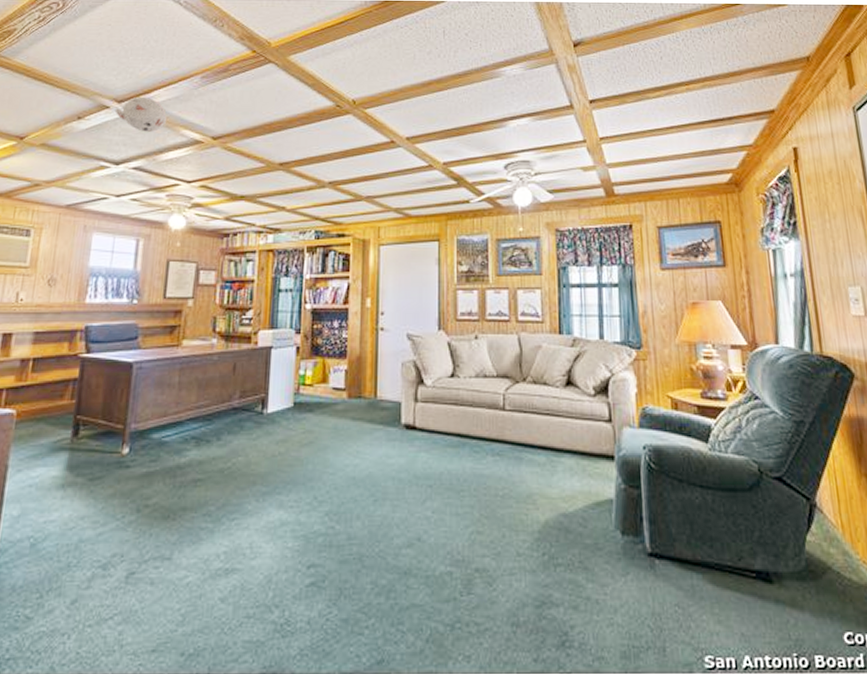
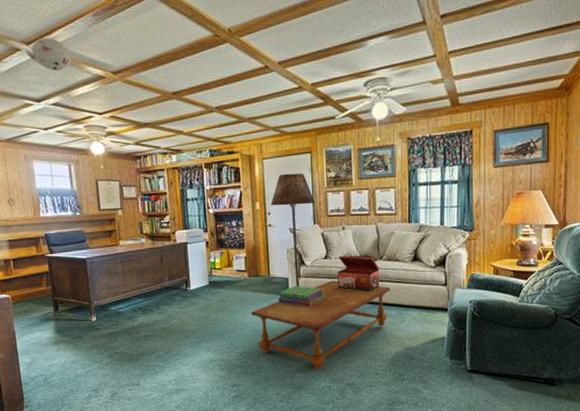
coffee table: none [346,408,537,545] -> present [251,280,390,370]
floor lamp: none [384,264,441,415] -> present [270,173,315,286]
stack of books: none [386,413,449,445] -> present [278,285,325,307]
decorative box: none [466,375,522,428] -> present [337,256,380,293]

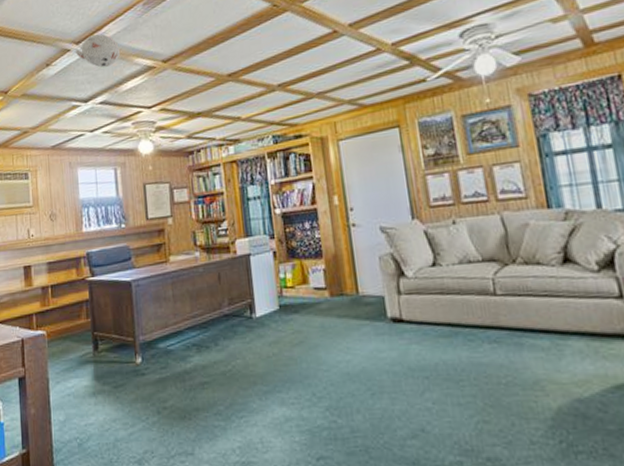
coffee table: present [251,280,390,370] -> none [337,296,537,435]
floor lamp: present [270,173,315,286] -> none [351,153,411,308]
stack of books: present [278,285,325,307] -> none [373,306,439,337]
decorative box: present [337,256,380,293] -> none [452,260,518,314]

